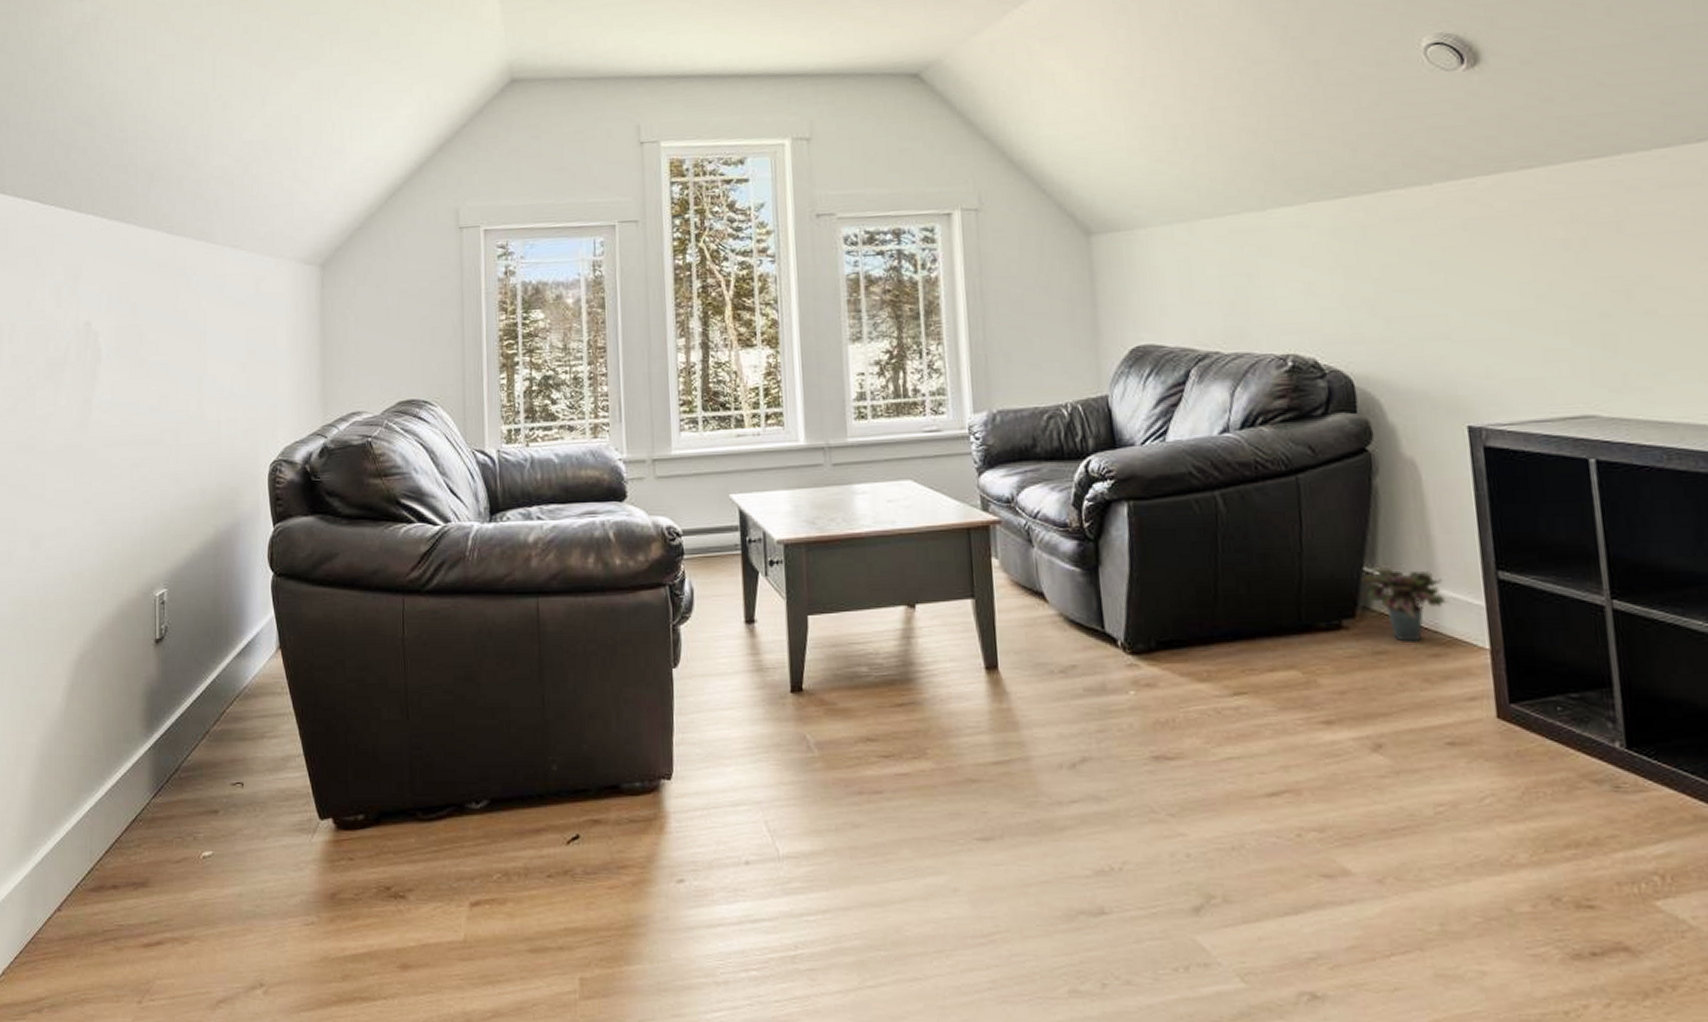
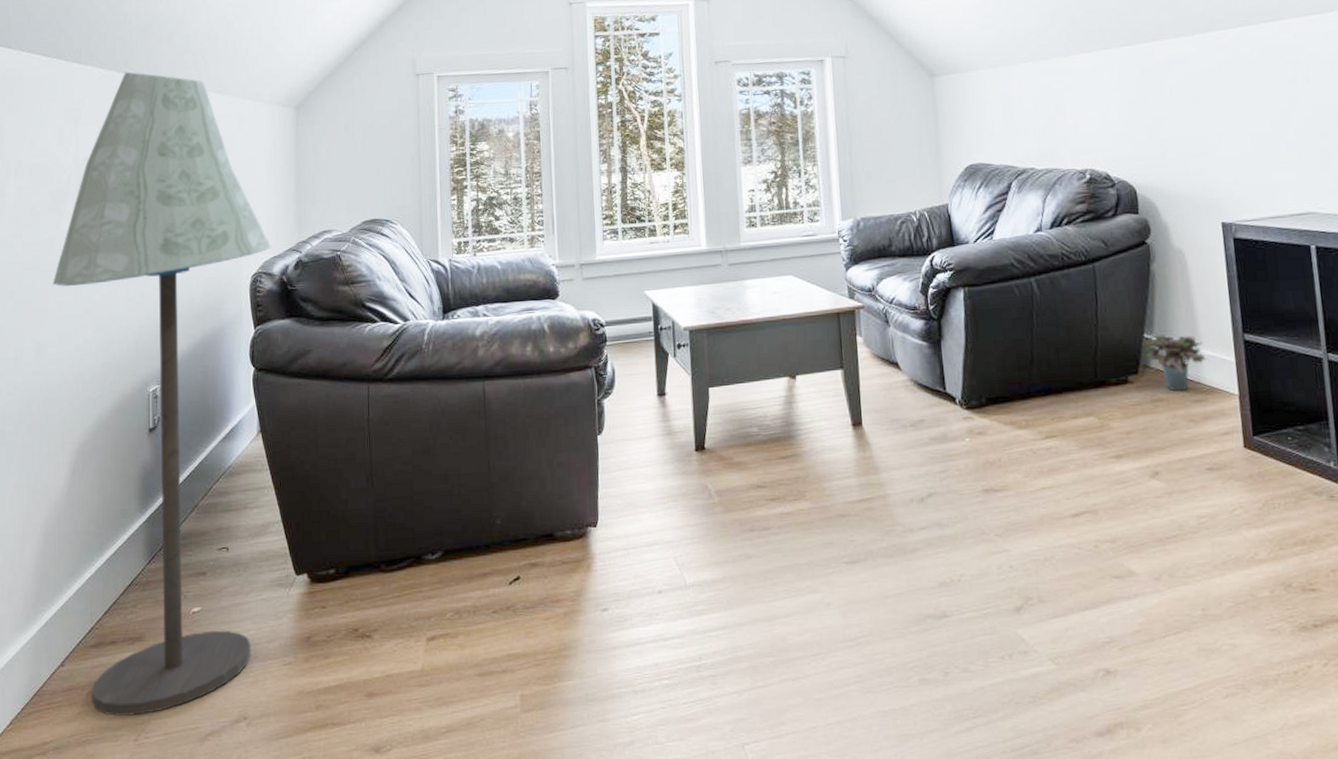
floor lamp: none [50,222,292,974] -> present [53,72,271,716]

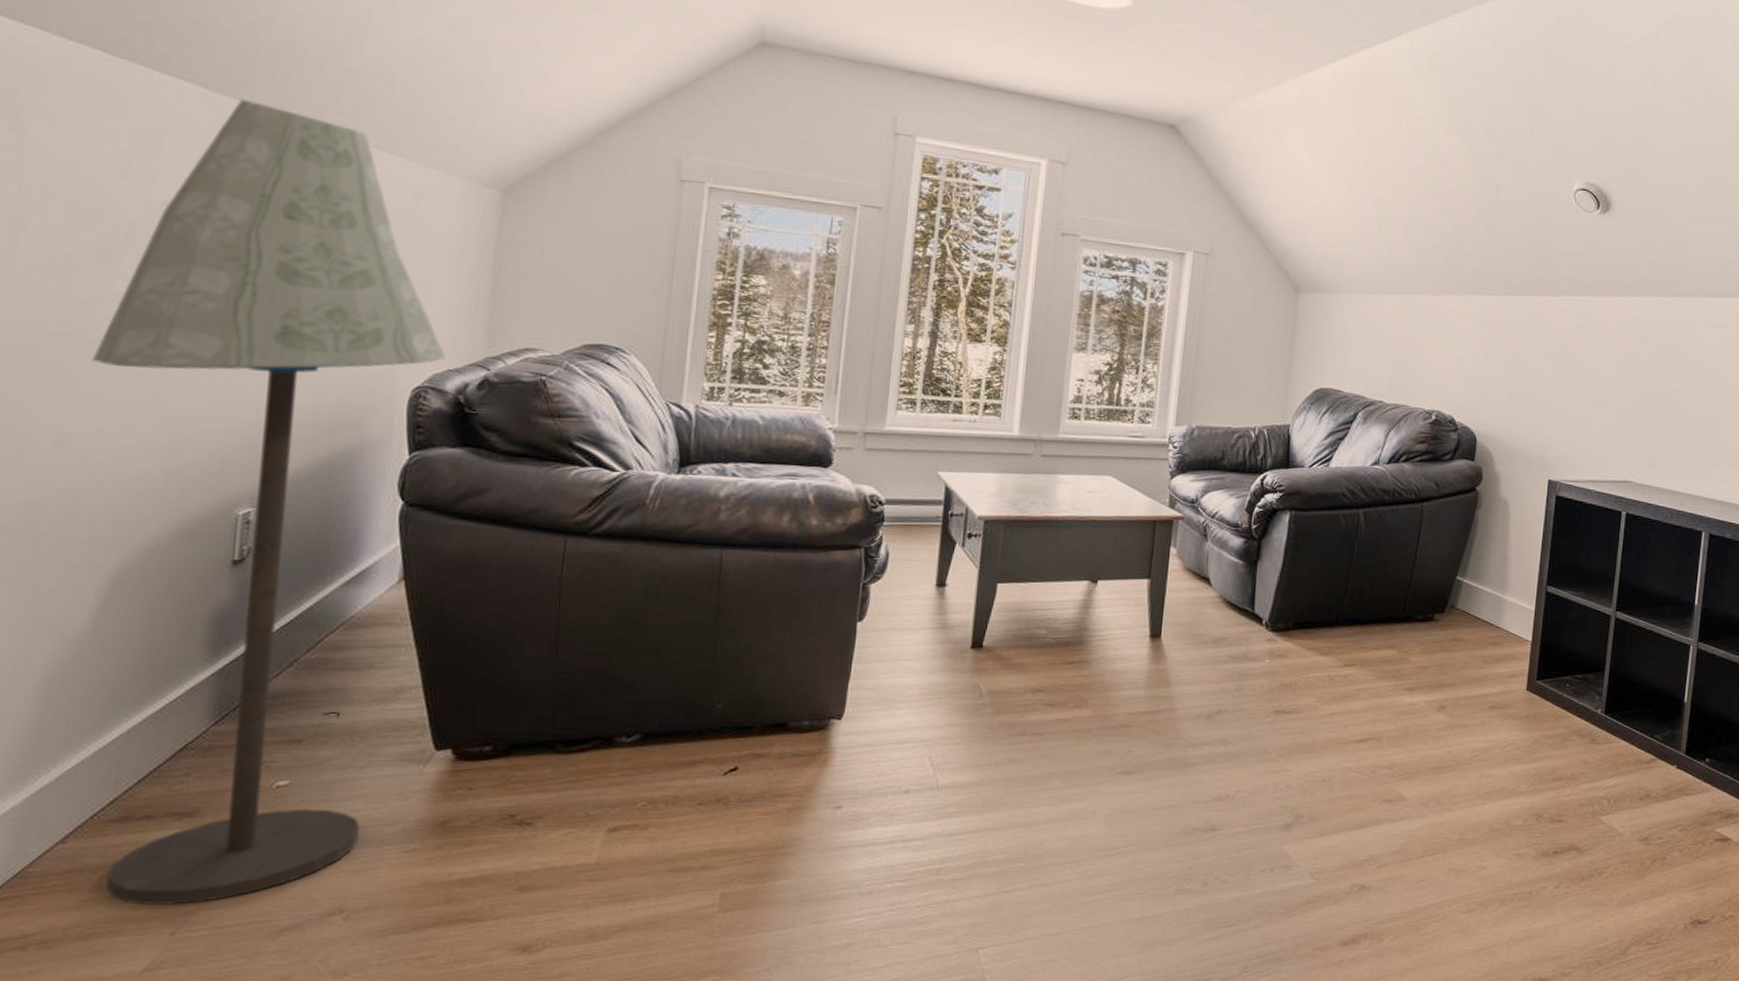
potted plant: present [1143,334,1207,392] -> none [1453,577,1510,633]

